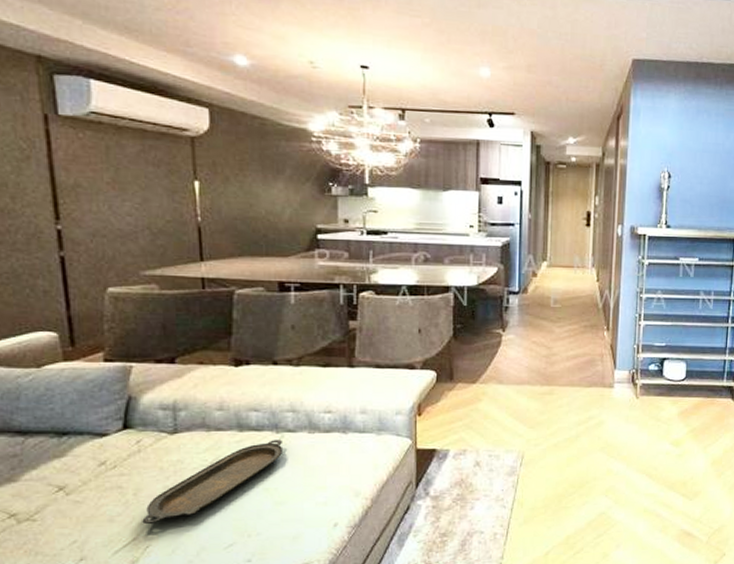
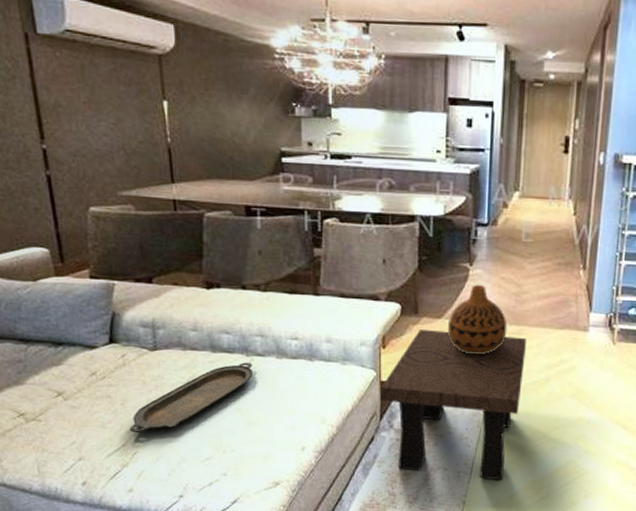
side table: none [416,395,557,539] -> present [380,330,526,481]
vase: none [482,350,539,417] -> present [447,285,508,355]

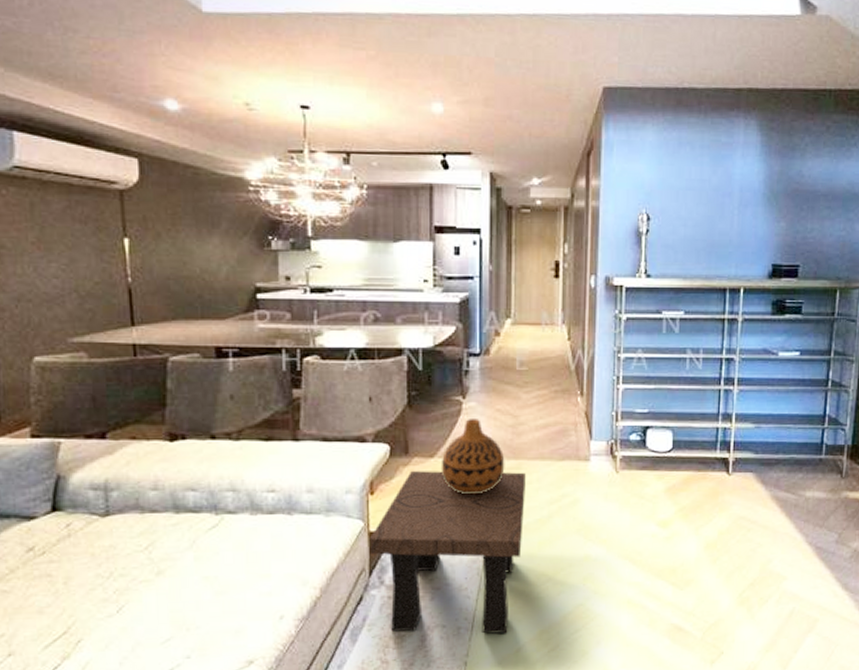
serving tray: present [130,362,254,433] -> none [73,522,224,617]

